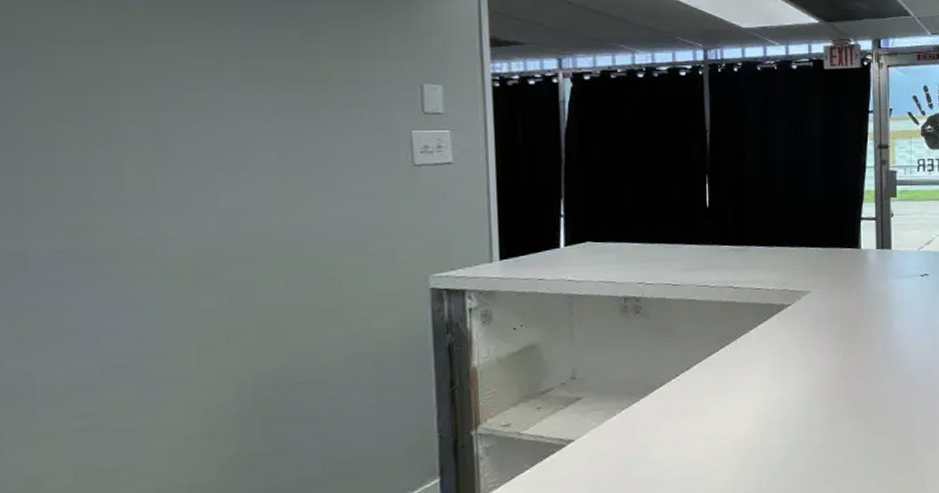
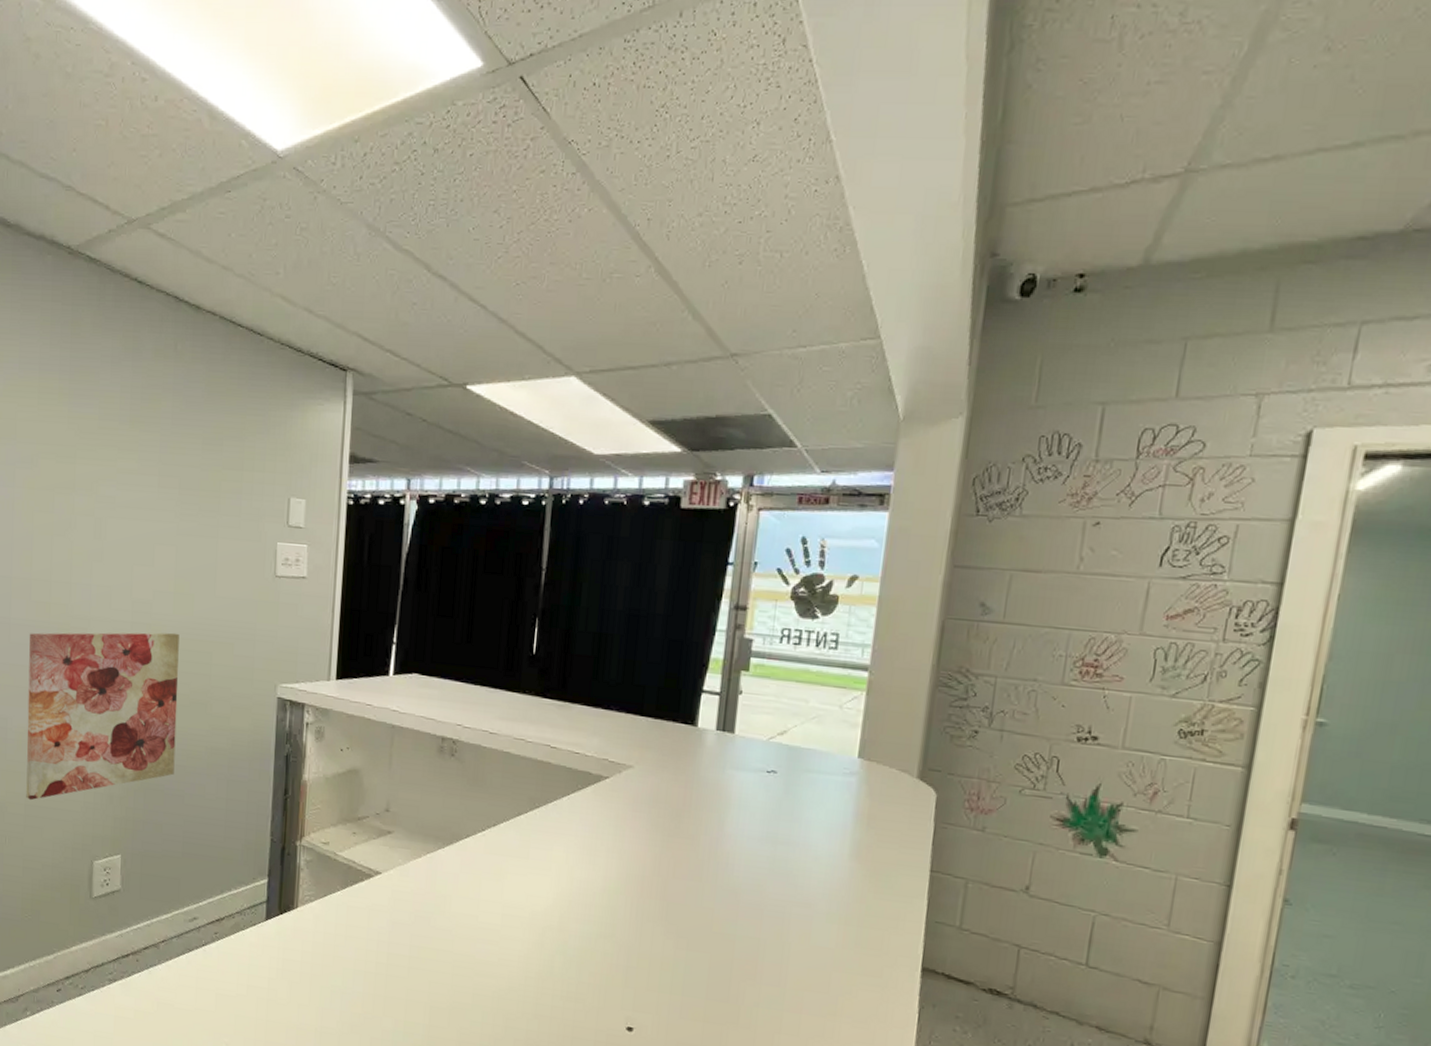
wall art: none [60,239,302,466] -> present [26,632,179,801]

